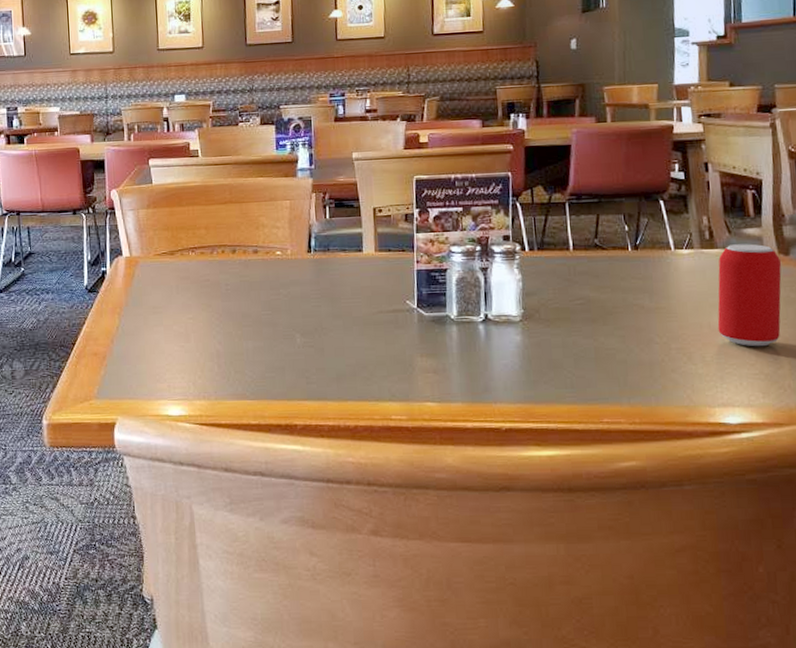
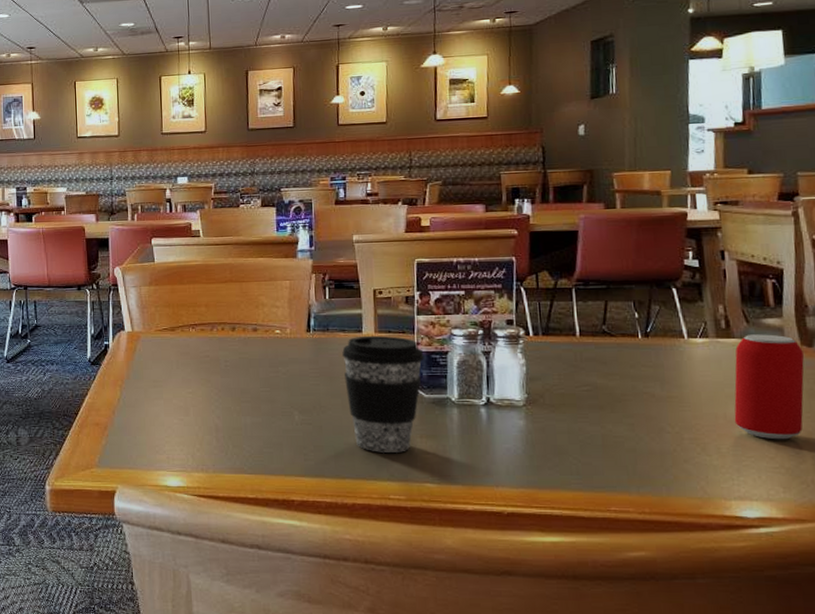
coffee cup: none [343,254,424,373] -> present [342,335,424,453]

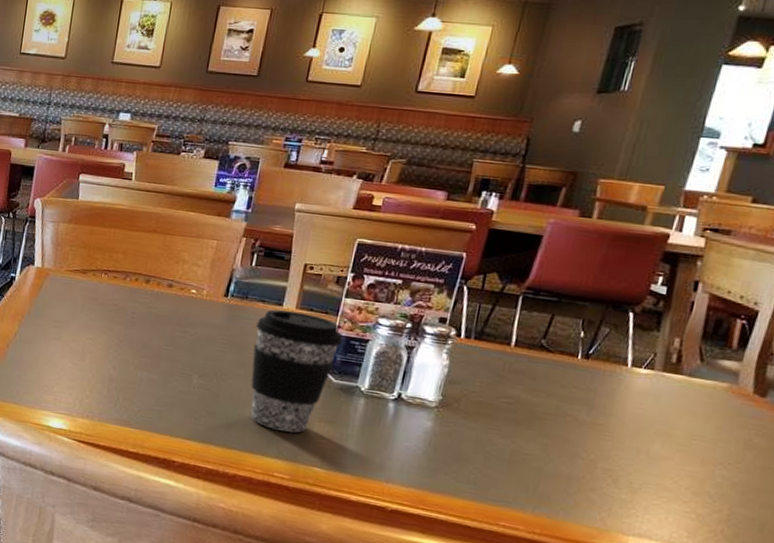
beverage can: present [734,334,805,440] -> none [656,373,754,486]

